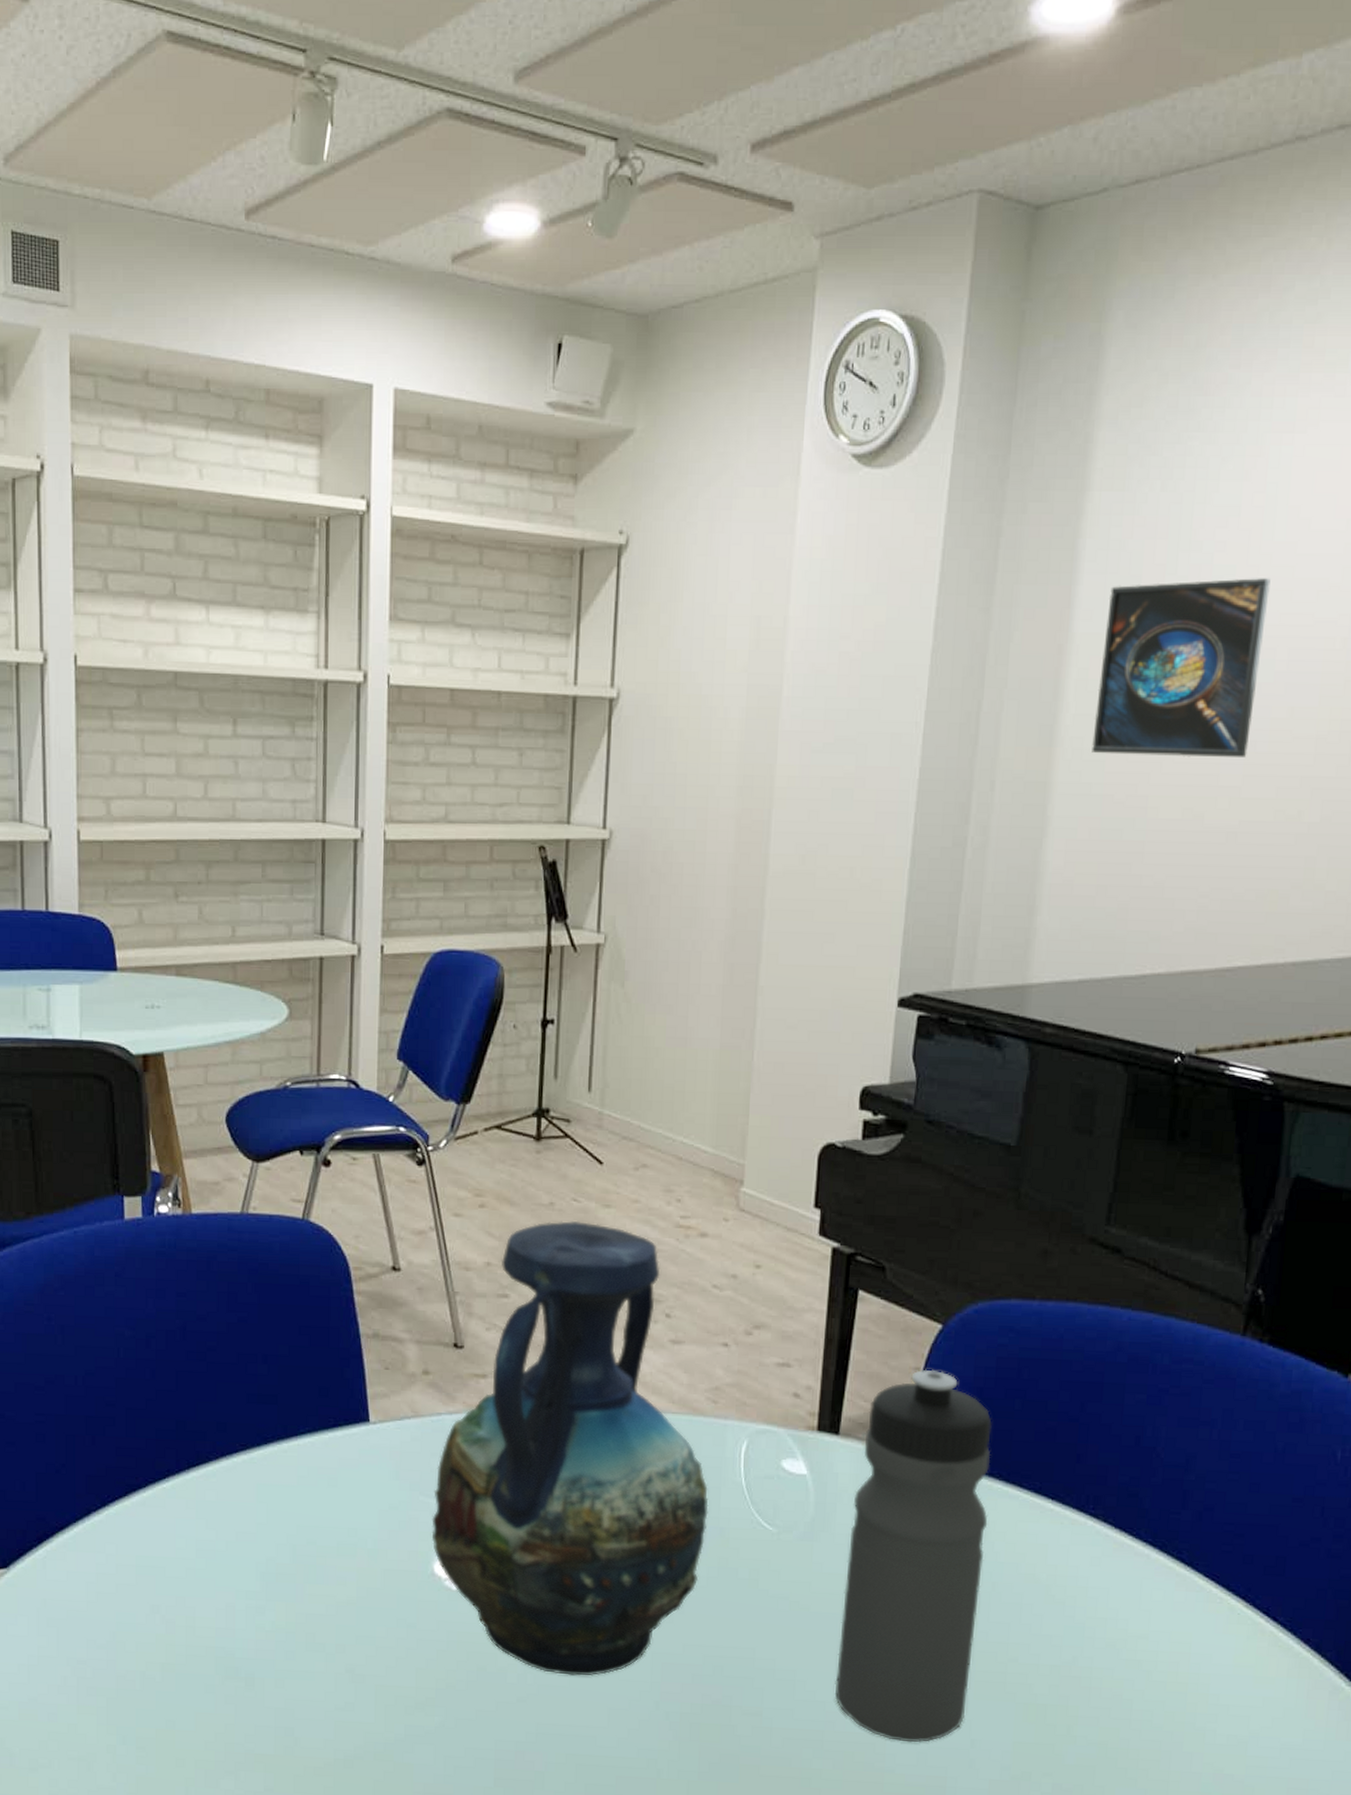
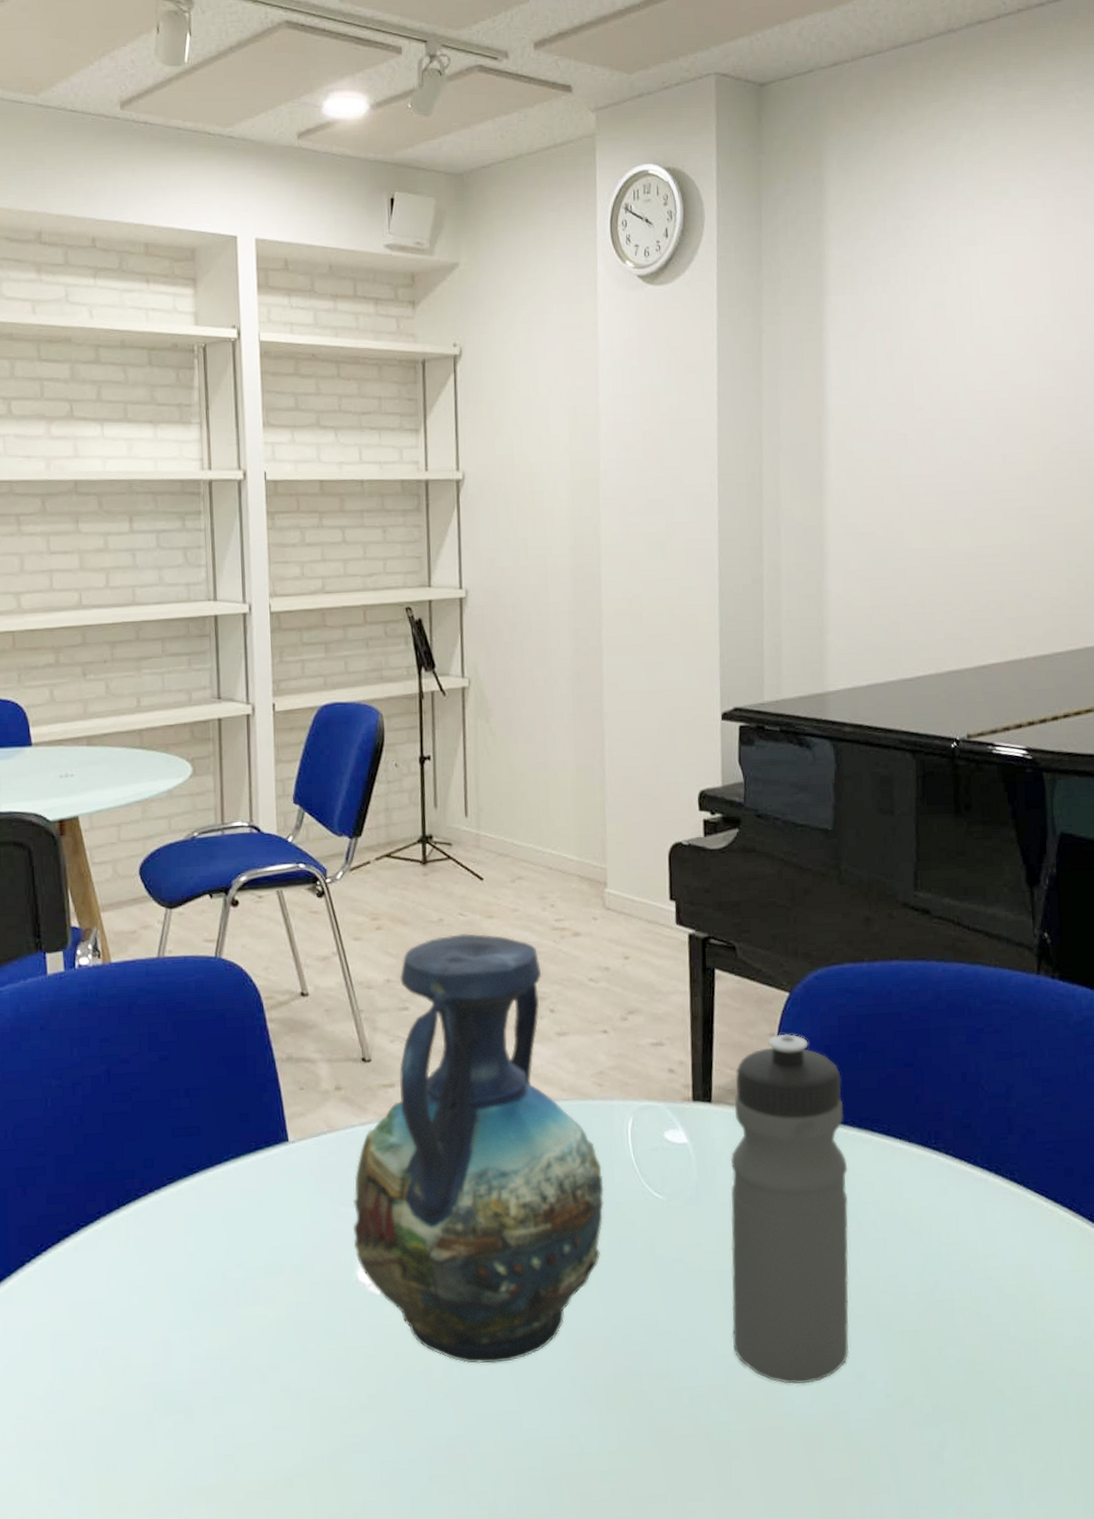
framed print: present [1092,578,1271,757] -> none [852,356,975,500]

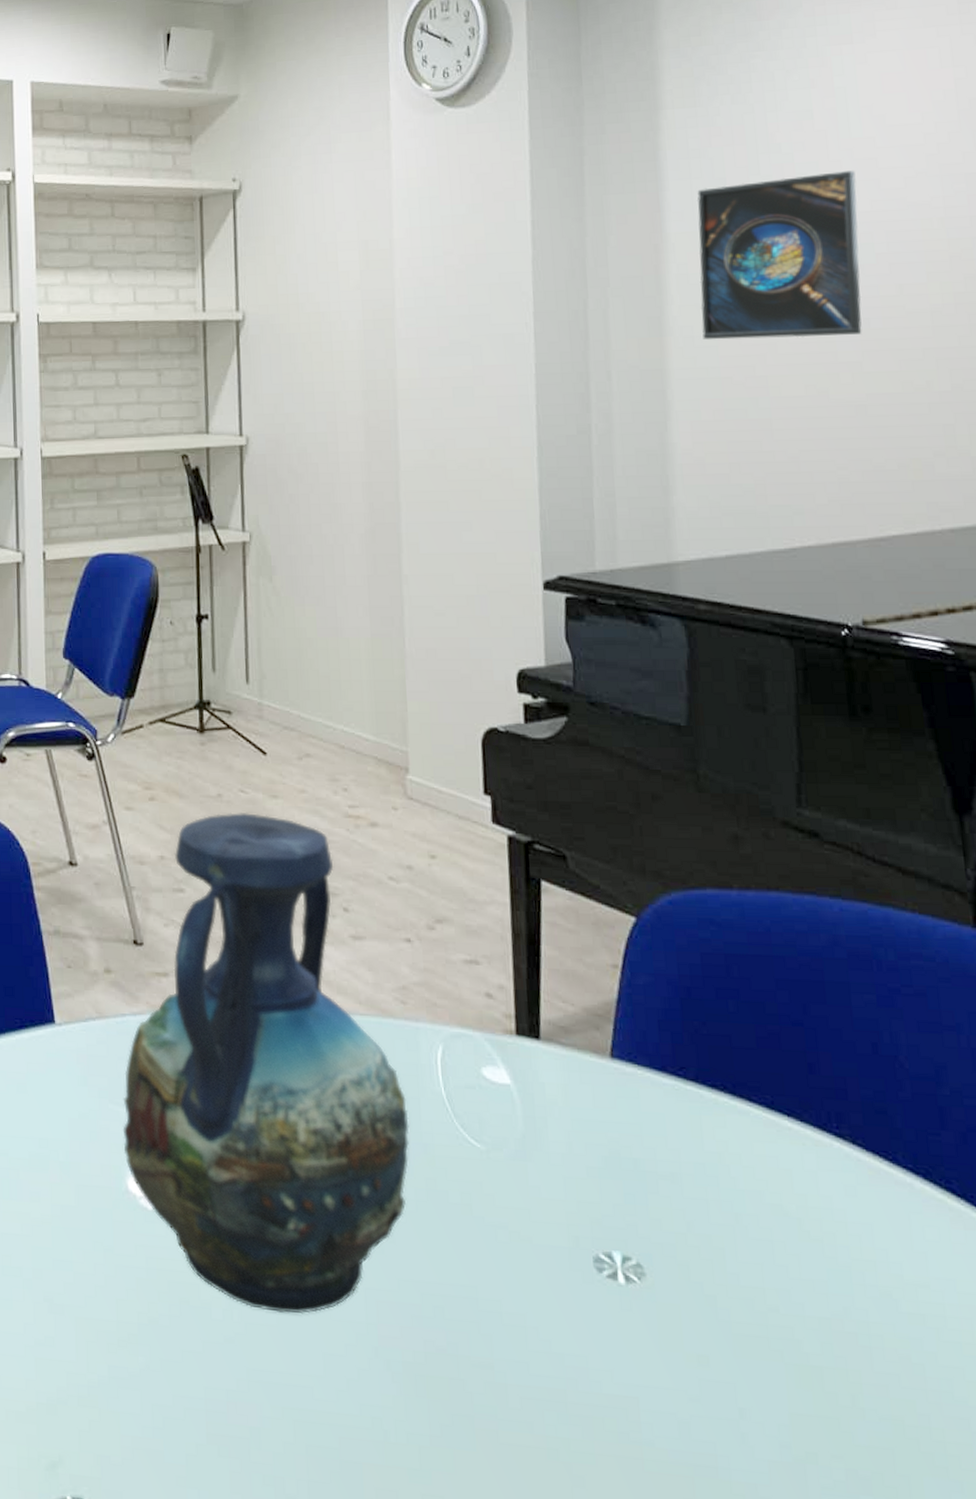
water bottle: present [730,1033,850,1384] -> none [564,966,728,1410]
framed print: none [852,356,975,500] -> present [697,171,862,340]

